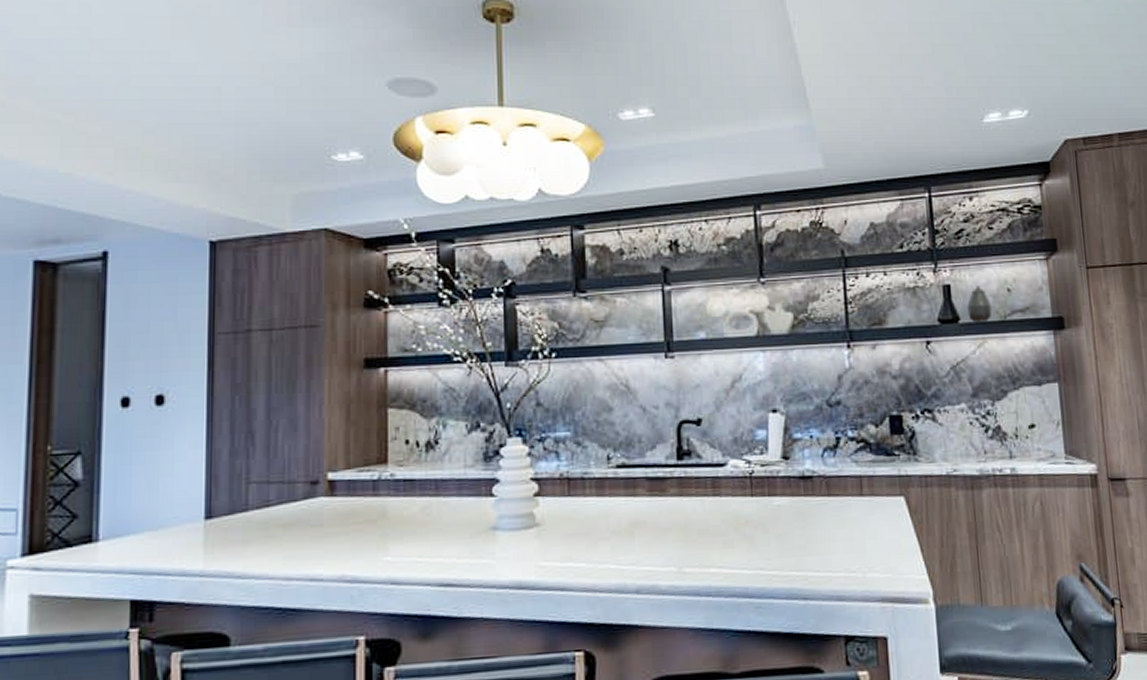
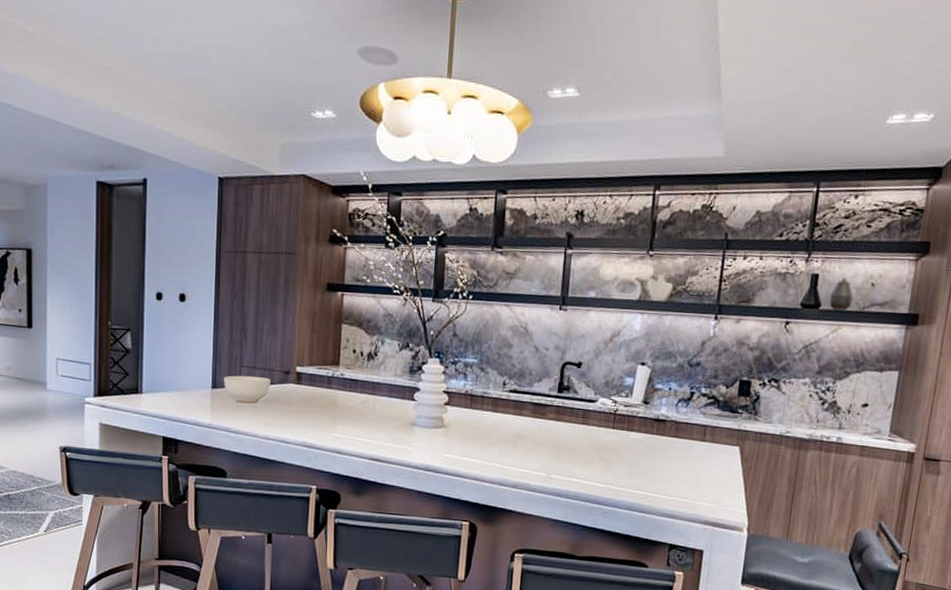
bowl: none [222,493,292,534] -> present [223,375,271,403]

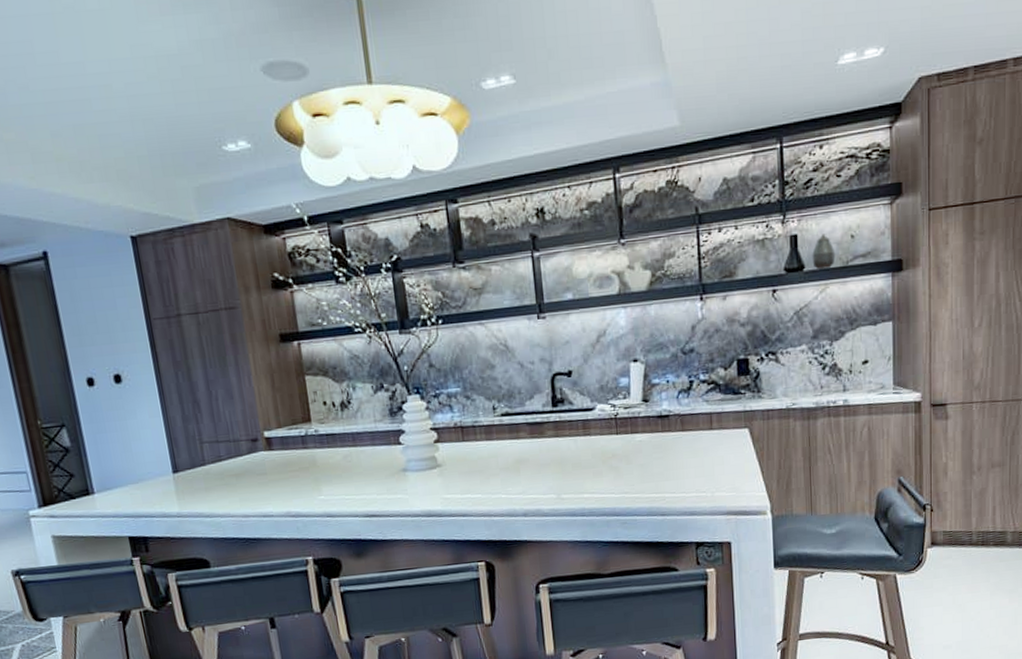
bowl: present [223,375,271,403] -> none [183,449,239,483]

